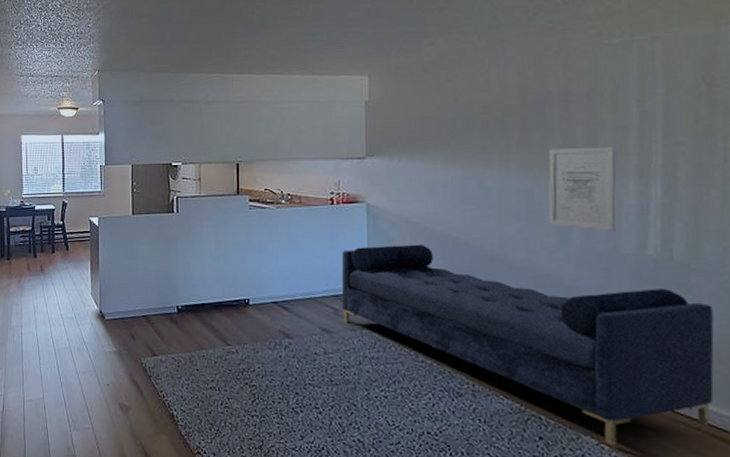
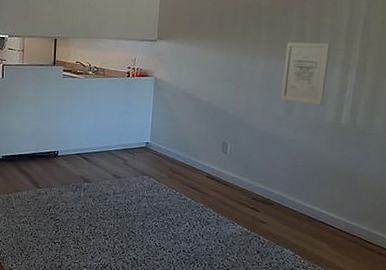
sofa: present [341,244,714,446] -> none [129,110,375,255]

